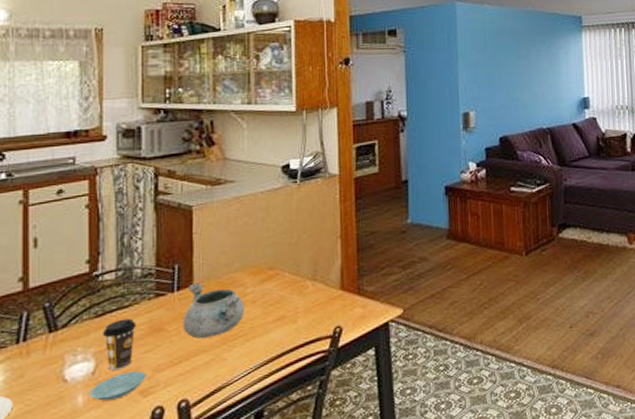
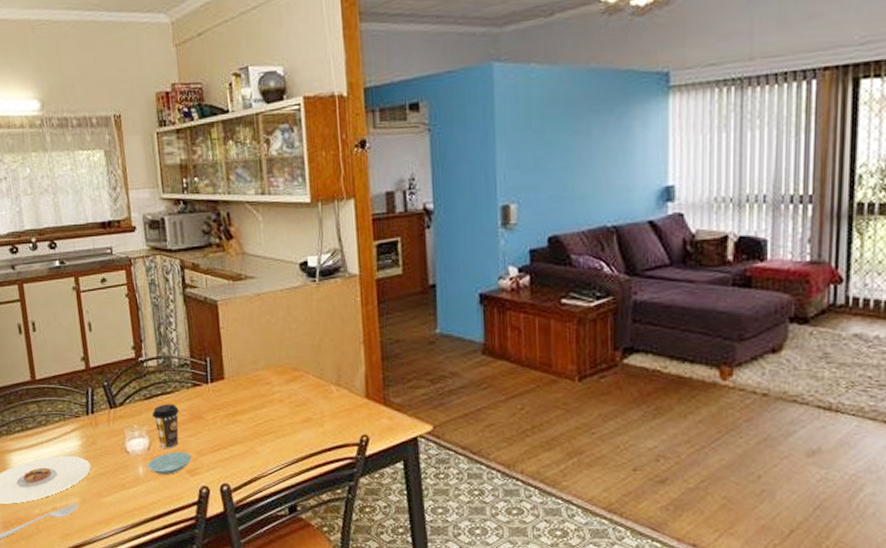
decorative bowl: present [183,282,245,339] -> none [218,377,273,430]

